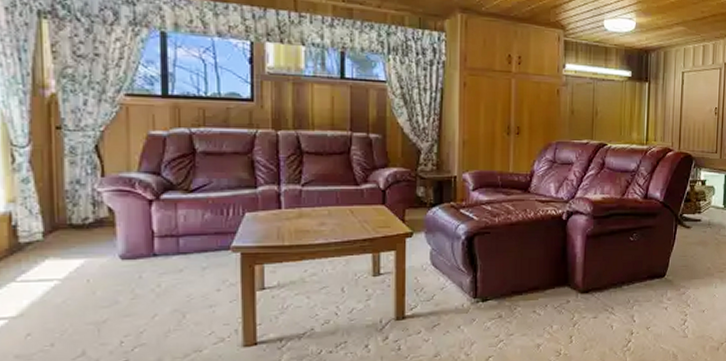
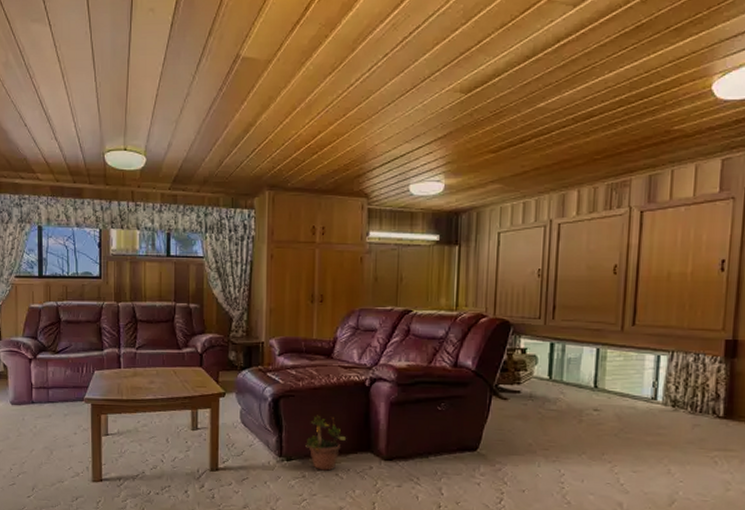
potted plant: none [502,251,544,310] -> present [305,415,347,472]

